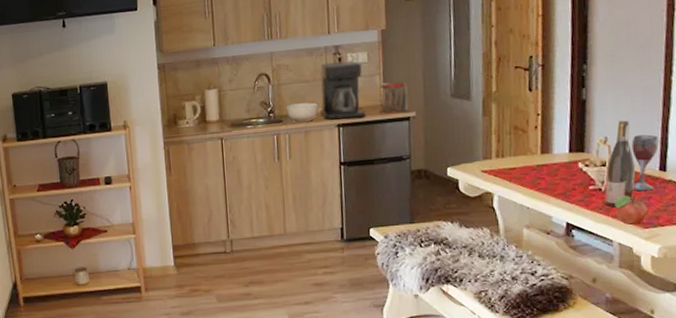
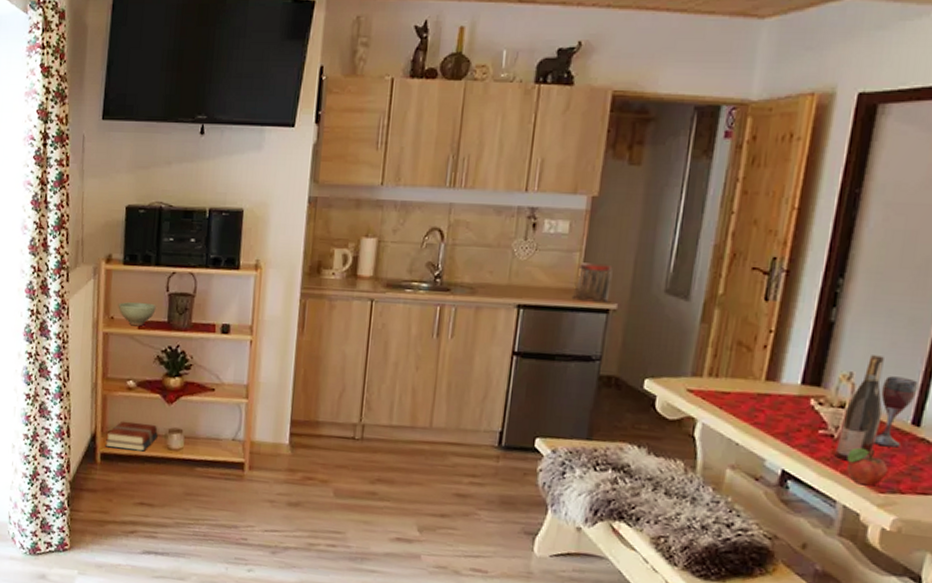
bowl: none [18,169,49,190] -> present [118,302,156,327]
books: none [25,268,67,292] -> present [105,421,158,452]
bowl: present [286,102,319,123] -> none [457,270,499,296]
coffee maker: present [319,60,366,120] -> none [498,226,560,301]

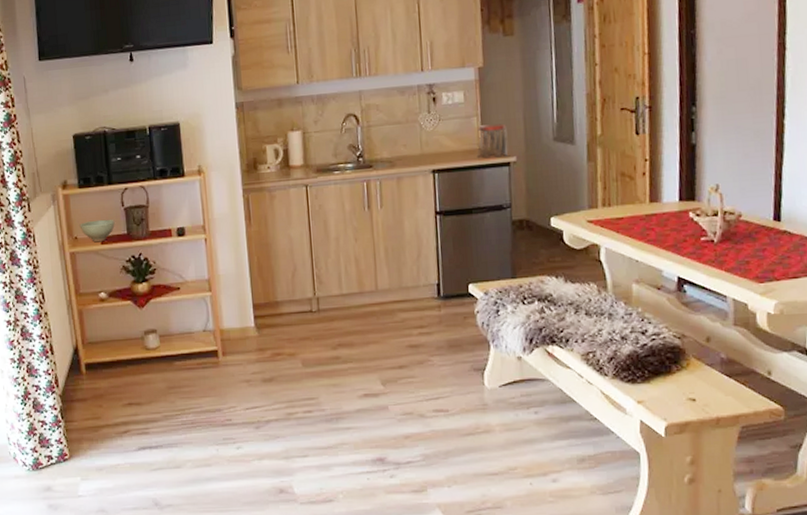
books: present [105,421,158,452] -> none [87,330,135,358]
wine bottle: present [834,355,884,461] -> none [717,166,749,261]
fruit: present [846,447,888,487] -> none [728,246,762,279]
cup: present [873,376,919,448] -> none [744,182,773,243]

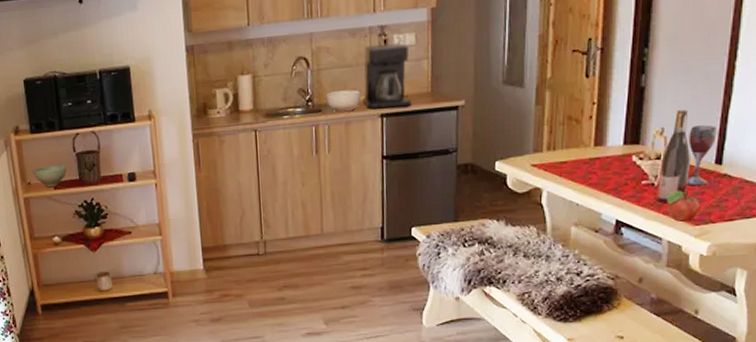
bowl: none [377,145,412,168] -> present [326,89,362,113]
coffee maker: none [413,100,463,166] -> present [362,42,412,110]
jar: present [476,123,508,159] -> none [425,66,457,103]
wine bottle: none [717,166,749,261] -> present [656,109,691,204]
fruit: none [728,246,762,279] -> present [667,189,700,222]
cup: none [744,182,773,243] -> present [686,125,718,186]

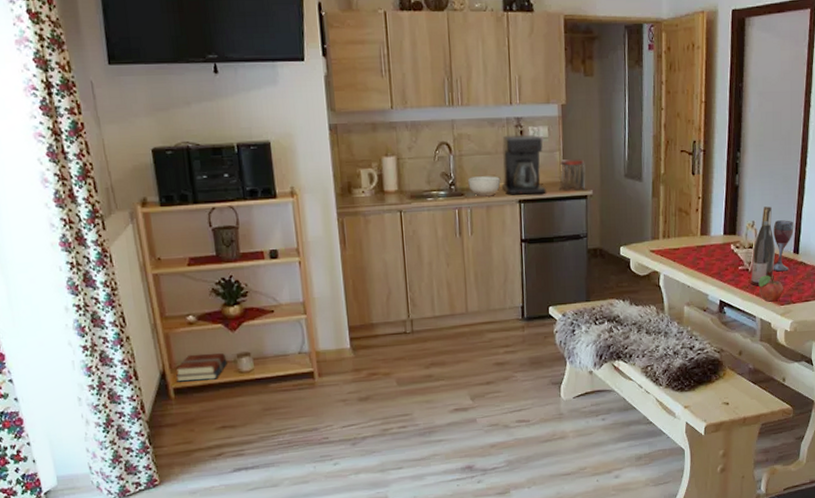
bowl: present [32,165,67,188] -> none [162,240,202,264]
books: none [43,273,88,299] -> present [175,353,227,382]
jar: none [425,66,457,103] -> present [558,159,586,191]

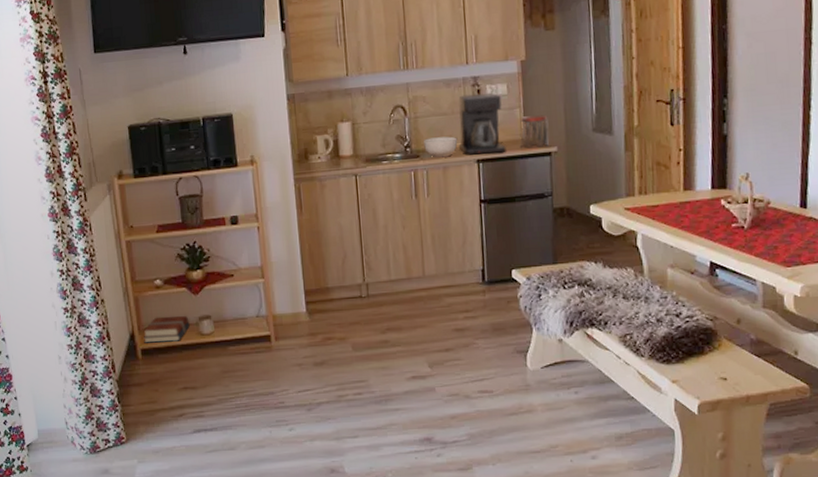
wine bottle: present [750,206,776,286] -> none [747,156,778,246]
fruit: present [758,274,783,302] -> none [757,232,790,263]
cup: present [773,220,795,272] -> none [772,170,800,229]

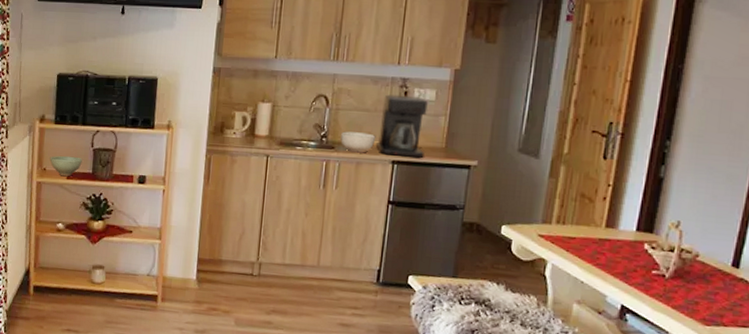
bowl: none [135,208,170,231] -> present [49,155,83,177]
books: present [143,316,190,343] -> none [38,258,83,285]
jar: present [519,115,549,149] -> none [438,125,473,160]

